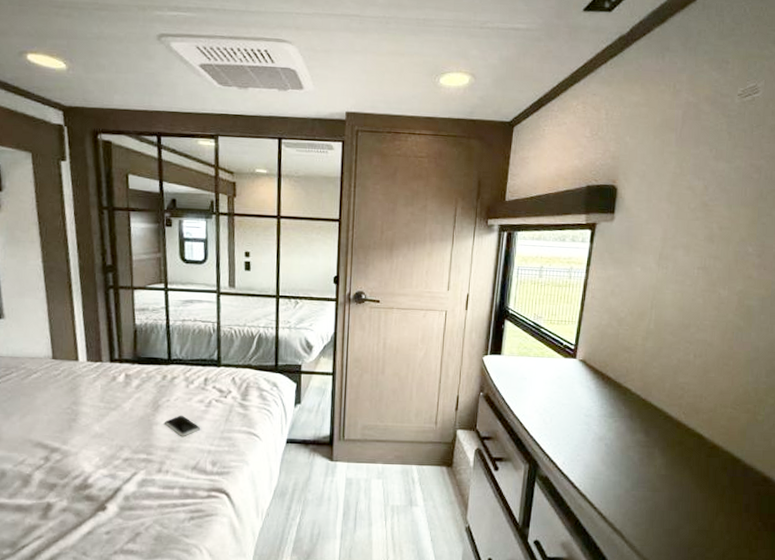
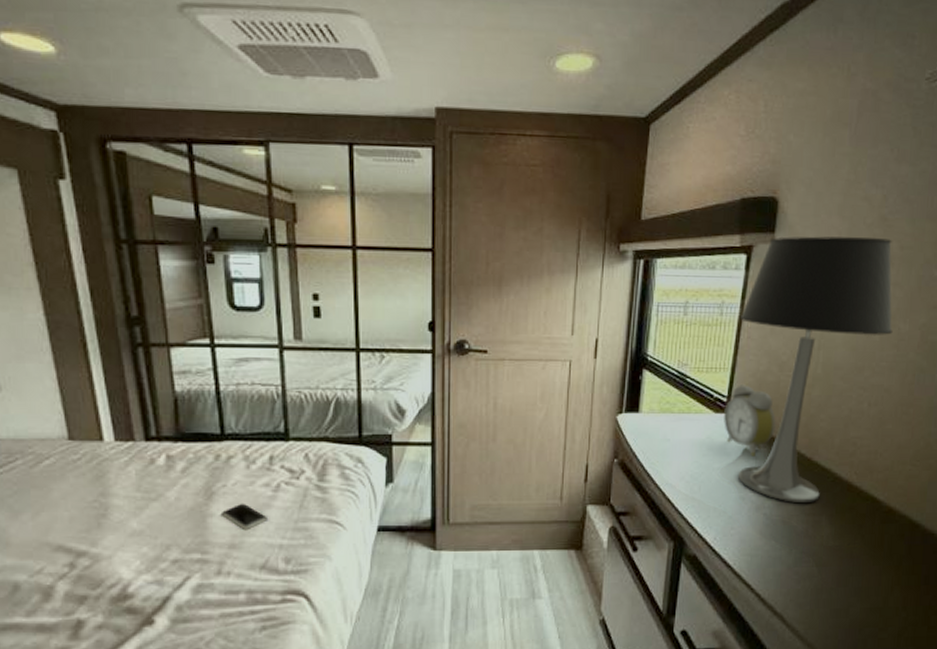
alarm clock: none [572,335,615,395] -> present [724,385,776,457]
table lamp: none [584,217,714,437] -> present [738,236,893,504]

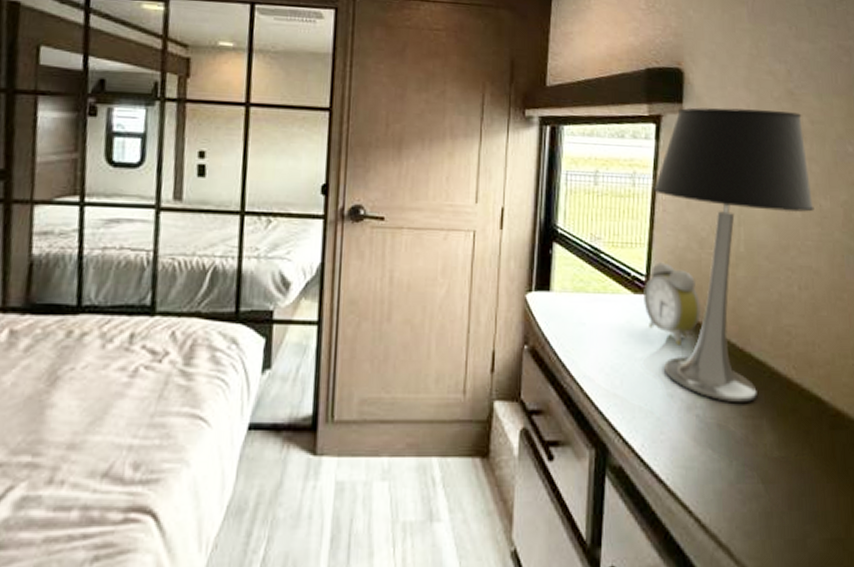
smartphone: present [222,503,267,531] -> none [64,391,118,426]

